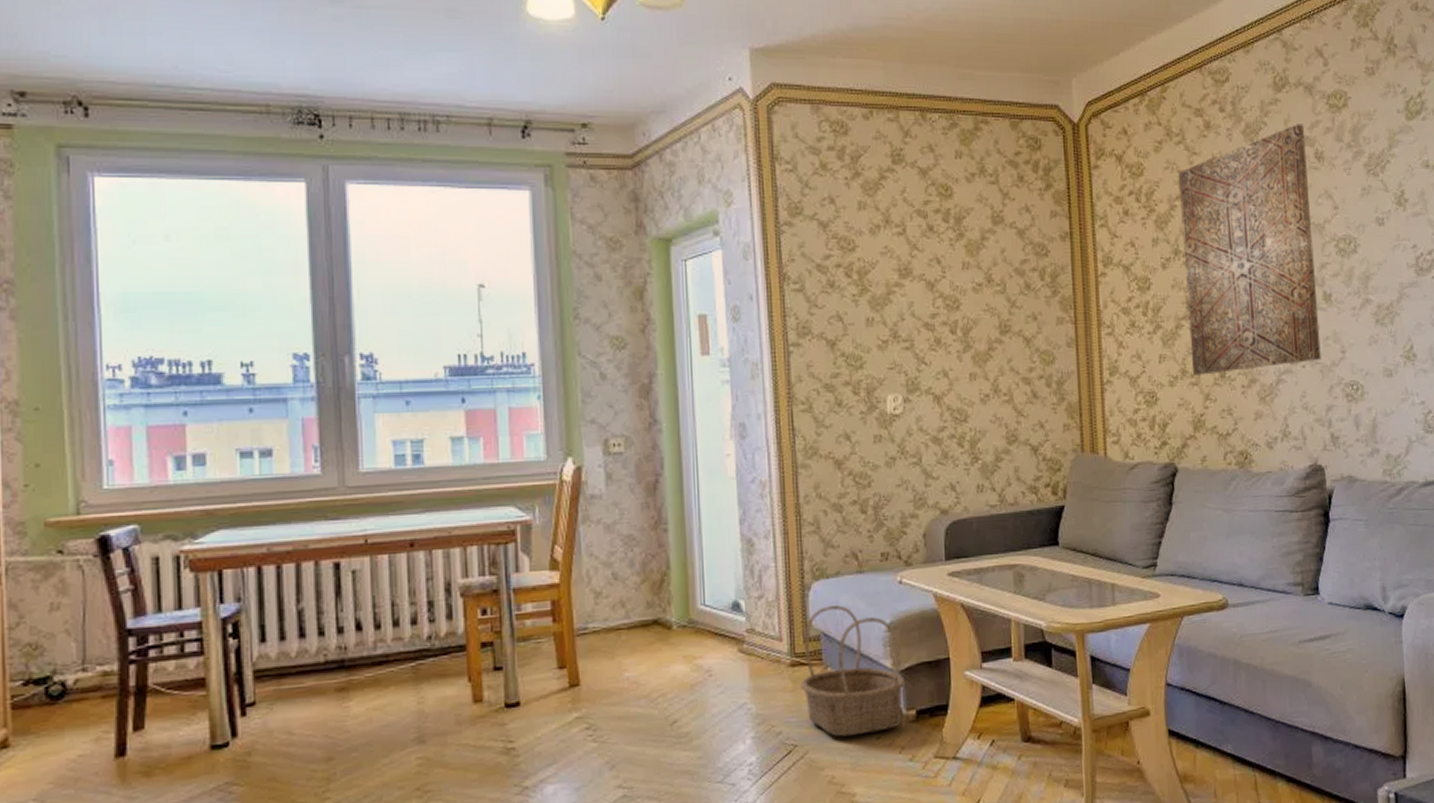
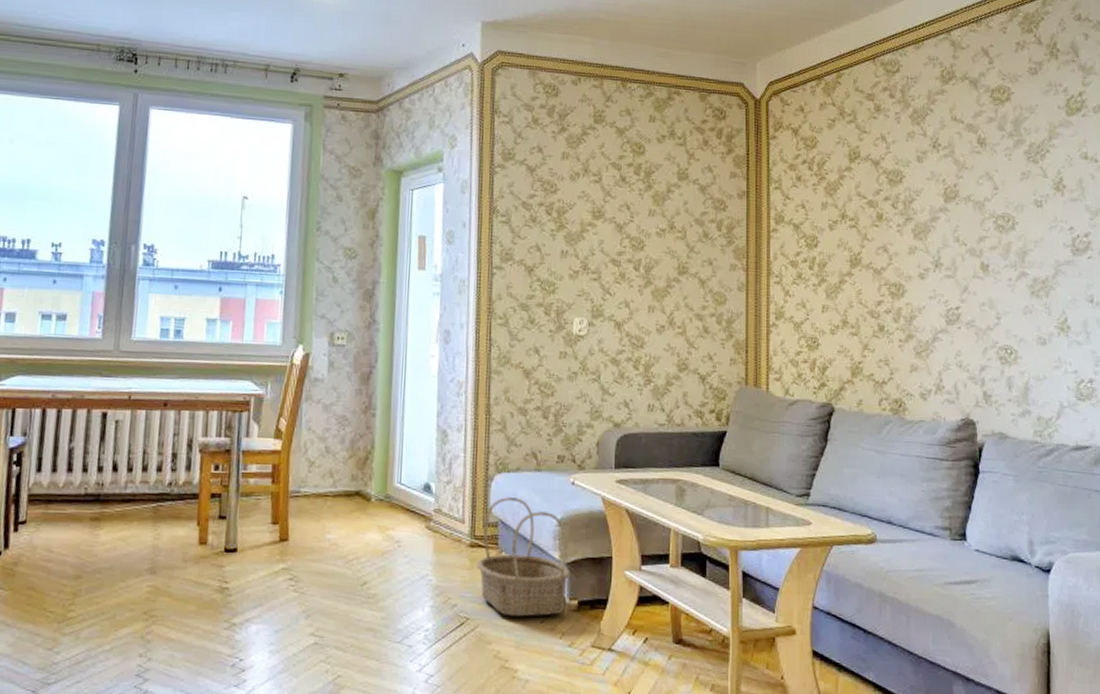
wall art: present [1179,124,1321,375] -> none [849,112,977,327]

